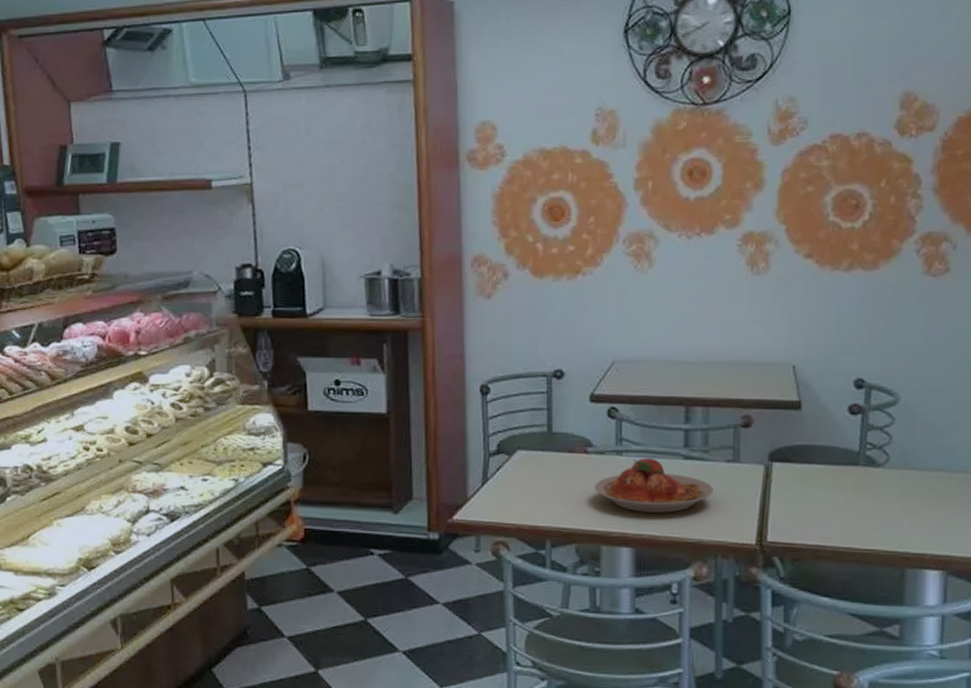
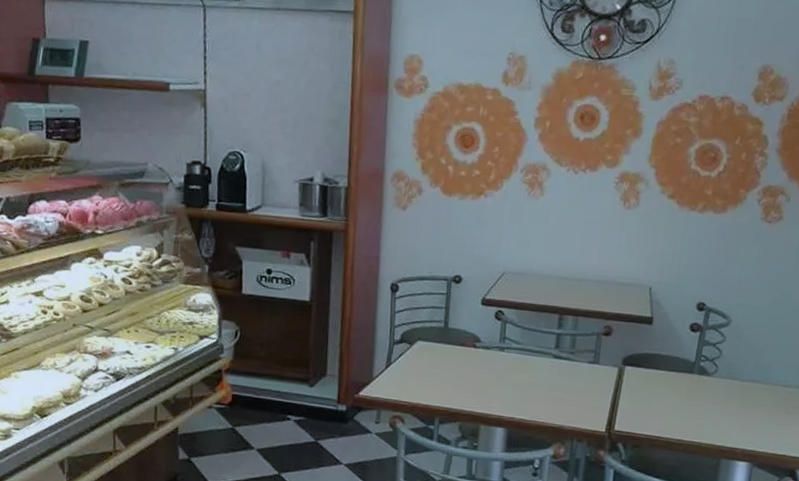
plate: present [594,457,713,513] -> none [478,354,576,402]

